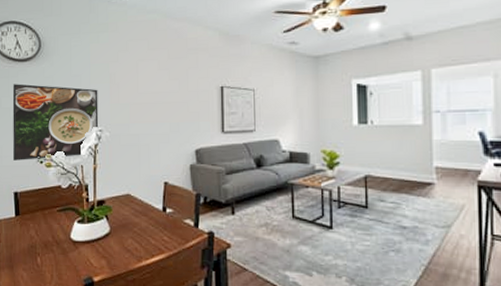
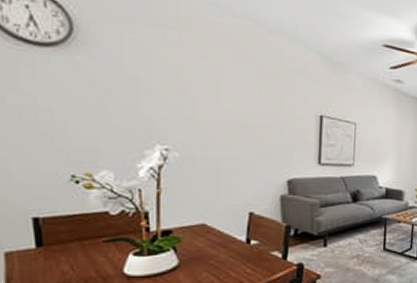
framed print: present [12,84,99,160] -> none [25,75,164,179]

